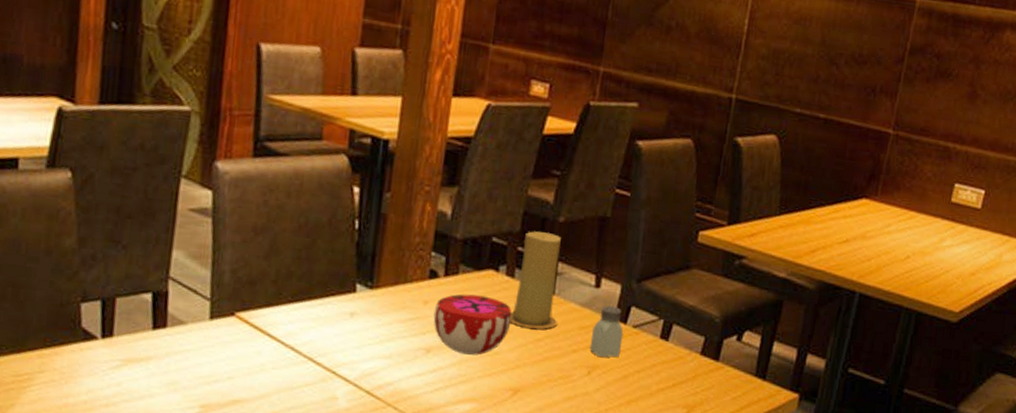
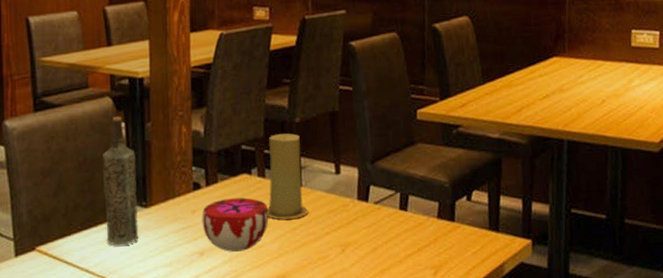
bottle: none [321,178,368,327] -> present [102,116,139,246]
saltshaker: present [589,306,624,358] -> none [339,188,368,236]

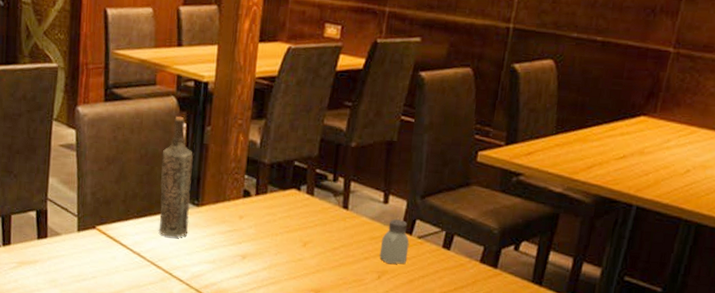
decorative bowl: present [202,197,269,252] -> none [247,210,312,261]
candle: present [267,133,309,220] -> none [311,155,353,240]
saltshaker: none [339,188,368,236] -> present [379,219,409,264]

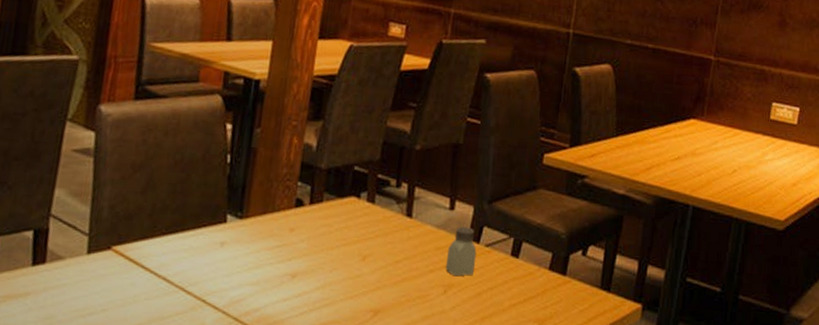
bottle: present [159,116,193,238] -> none [193,116,239,257]

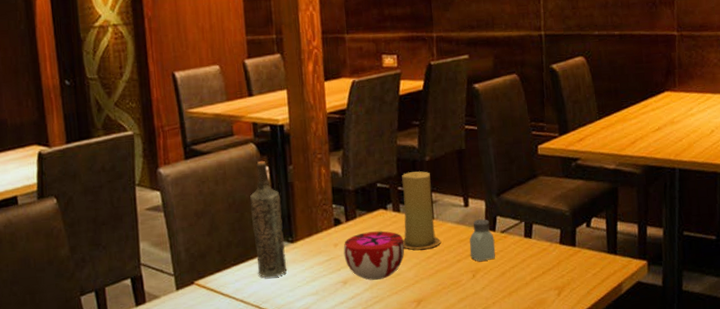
bottle: none [193,116,239,257] -> present [249,160,287,278]
decorative bowl: none [298,220,373,279] -> present [343,231,405,280]
candle: none [371,159,418,251] -> present [402,171,442,250]

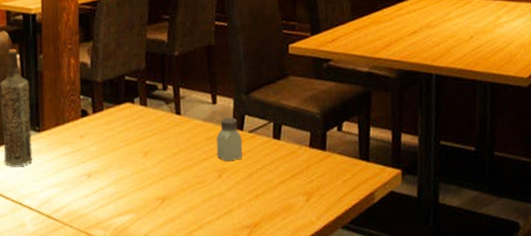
decorative bowl: present [343,231,405,280] -> none [89,124,151,175]
candle: present [402,171,442,250] -> none [149,66,188,146]

